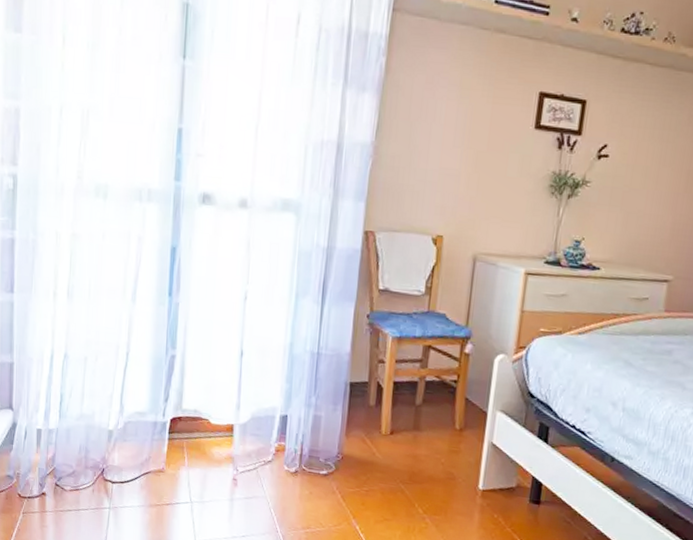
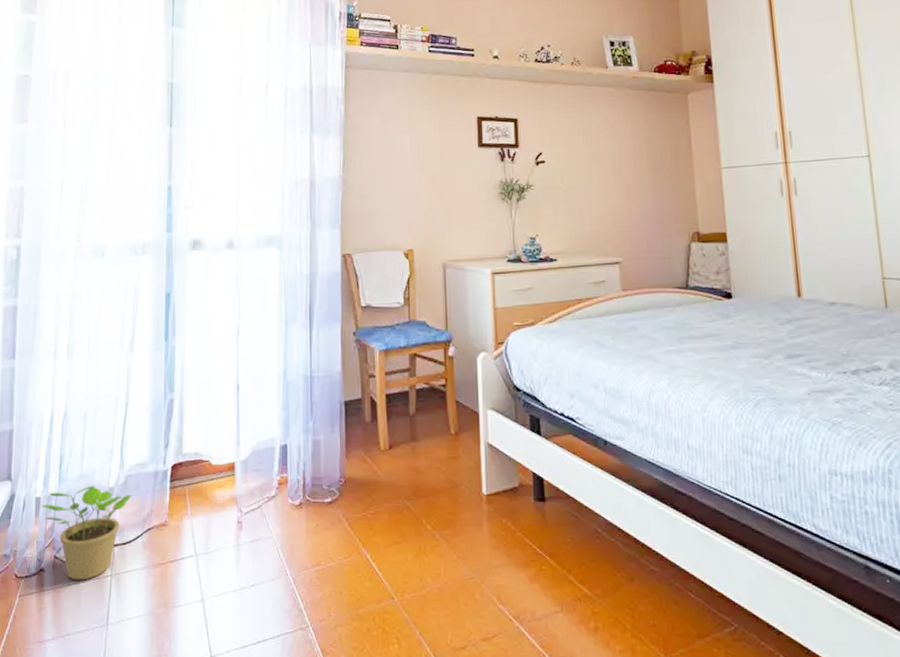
potted plant: none [42,425,130,508] -> present [40,486,131,581]

